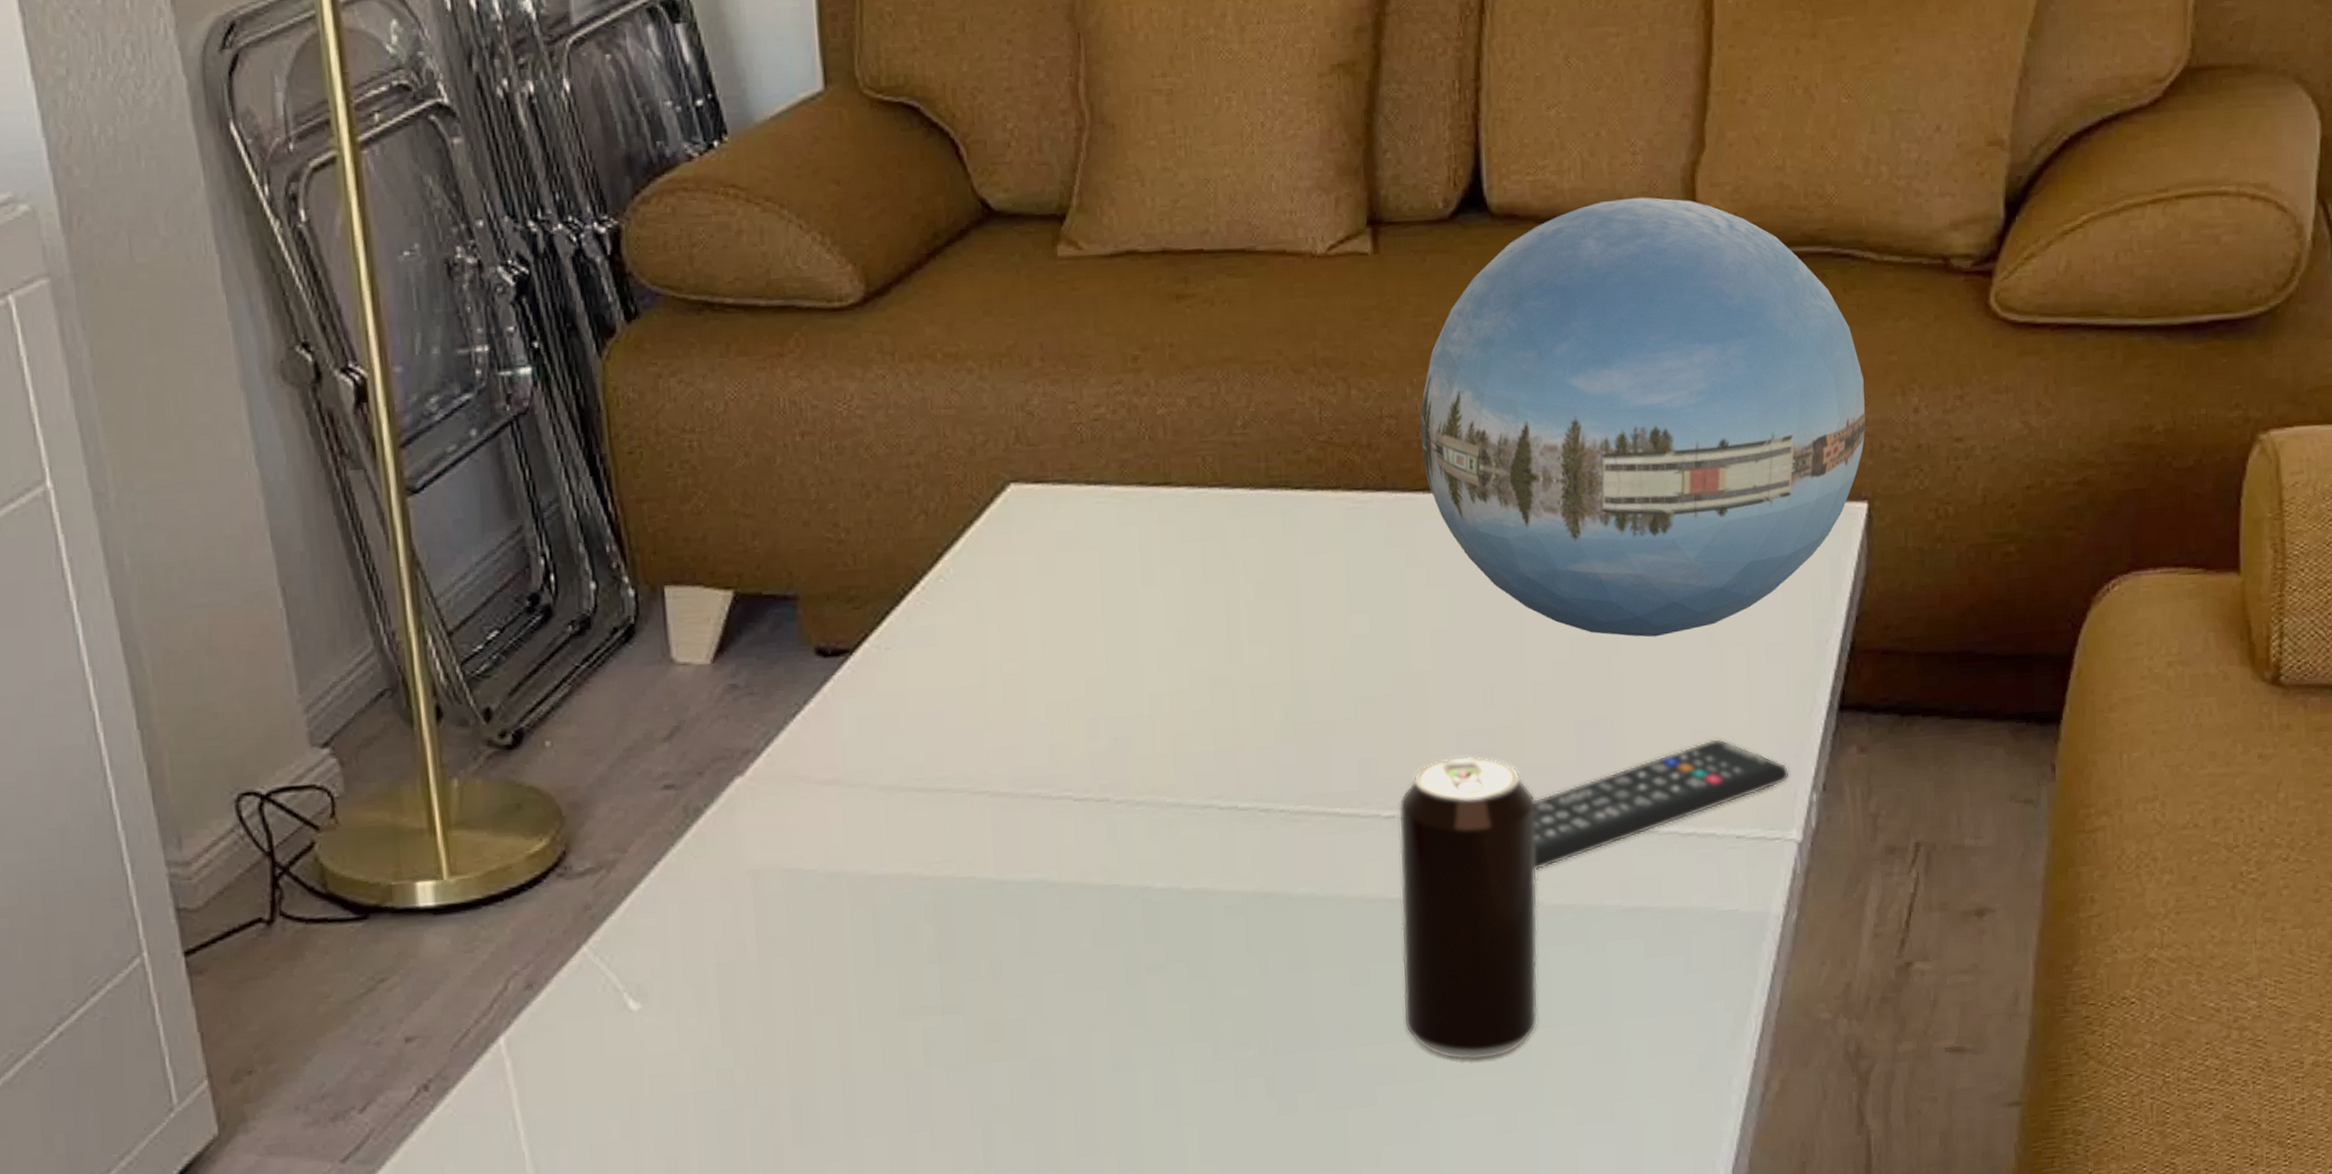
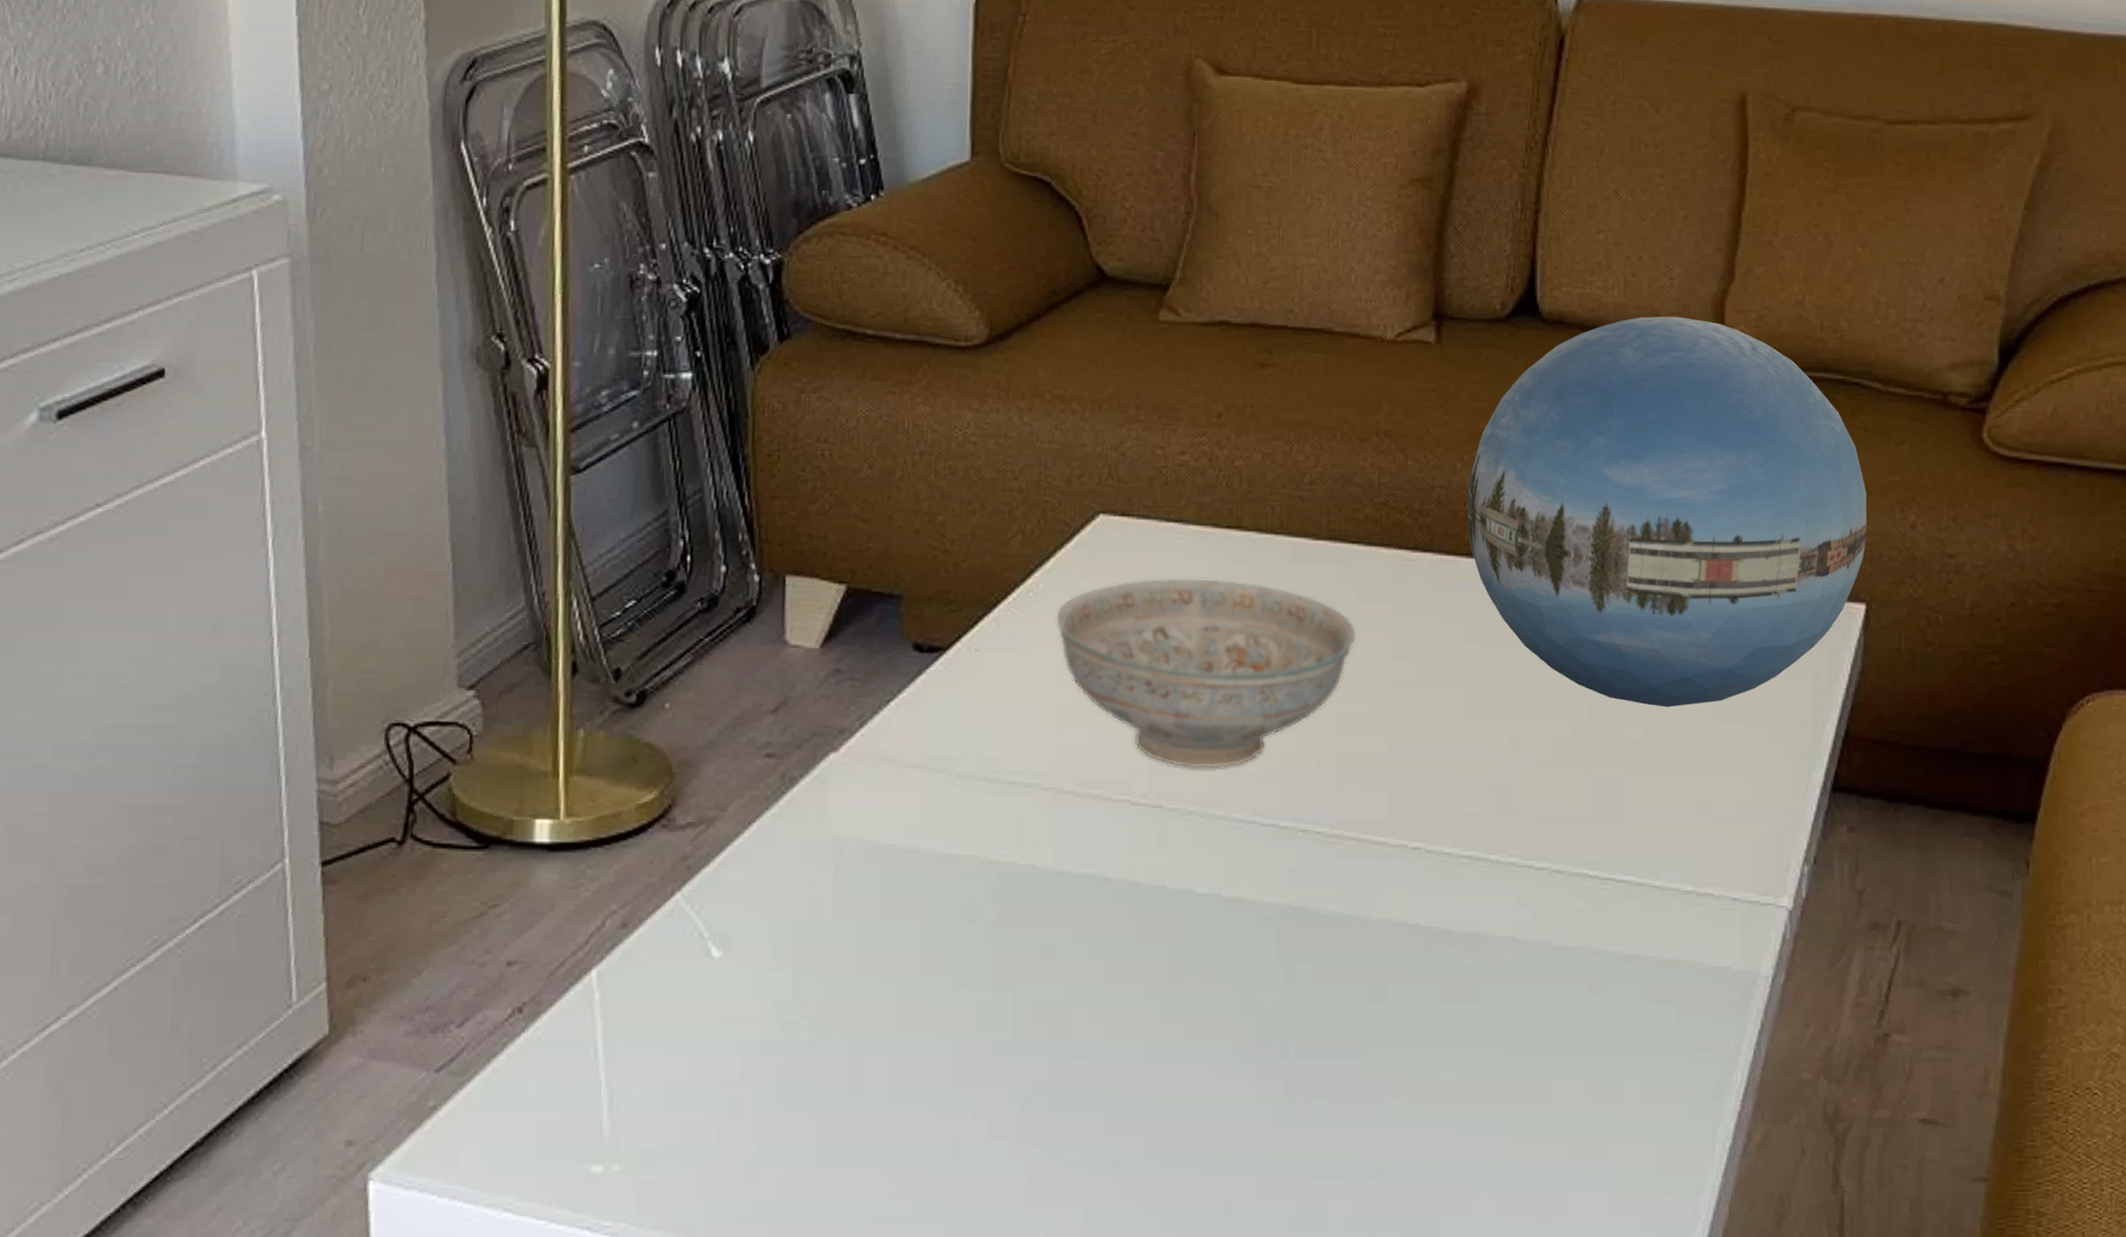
decorative bowl: none [971,543,1308,756] -> present [1055,577,1357,769]
beverage can: present [1398,756,1538,1061] -> none [1415,798,1549,1085]
remote control: present [1534,739,1790,872] -> none [1545,806,1784,913]

